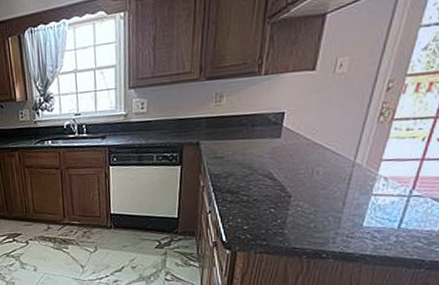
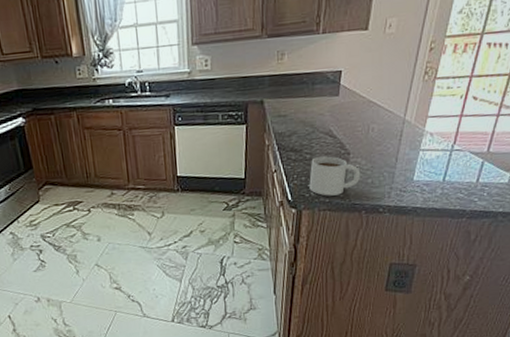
mug: none [245,198,302,239] -> present [309,156,361,196]

